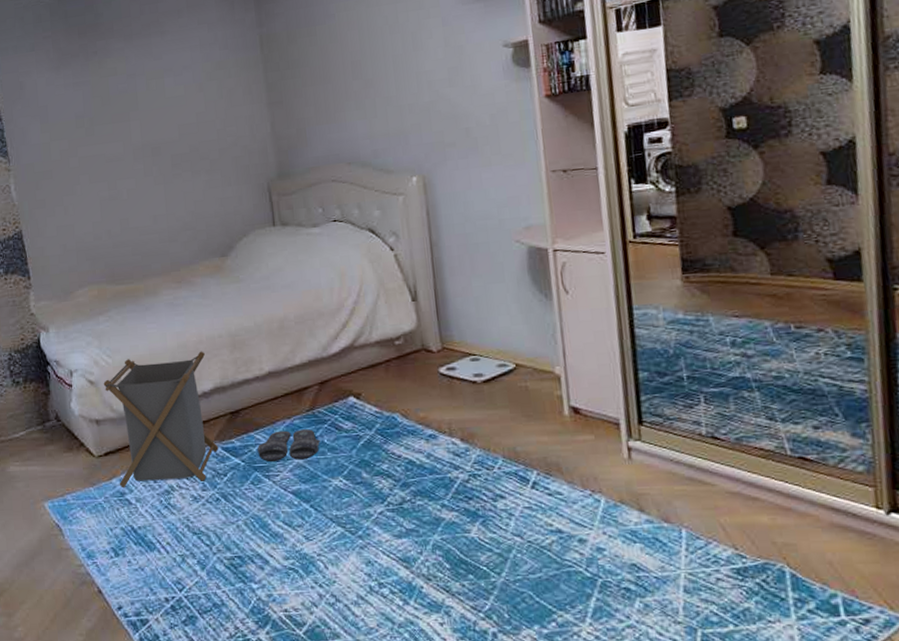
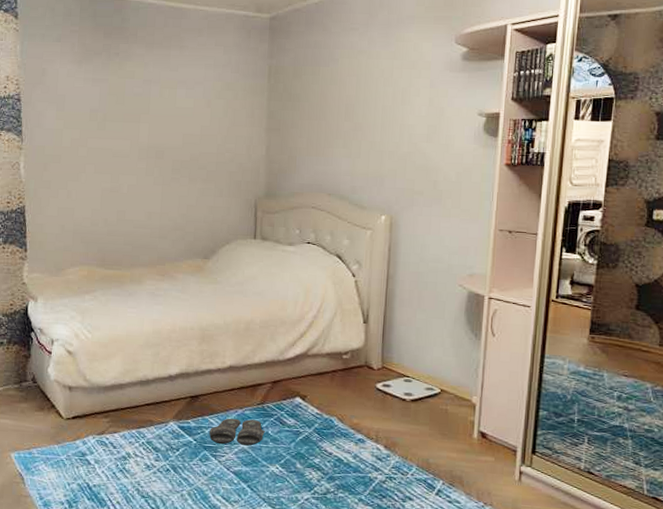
laundry basket: present [103,351,219,487] -> none [80,336,176,453]

